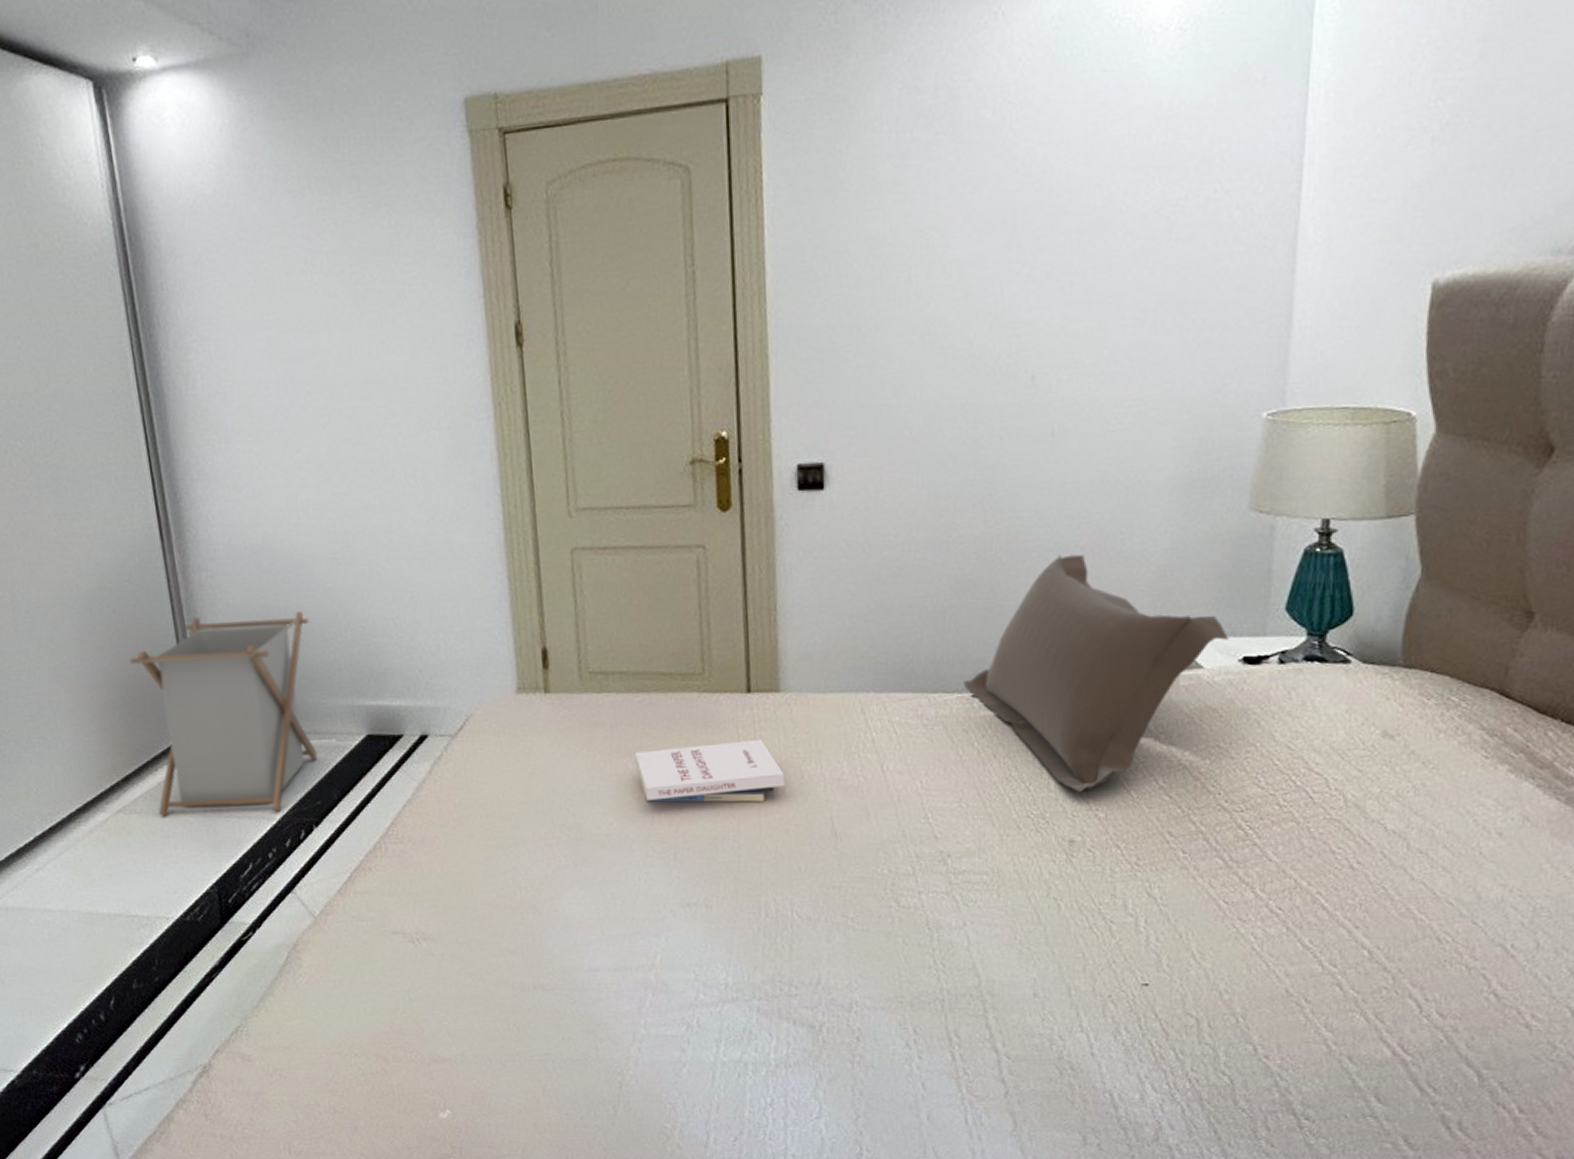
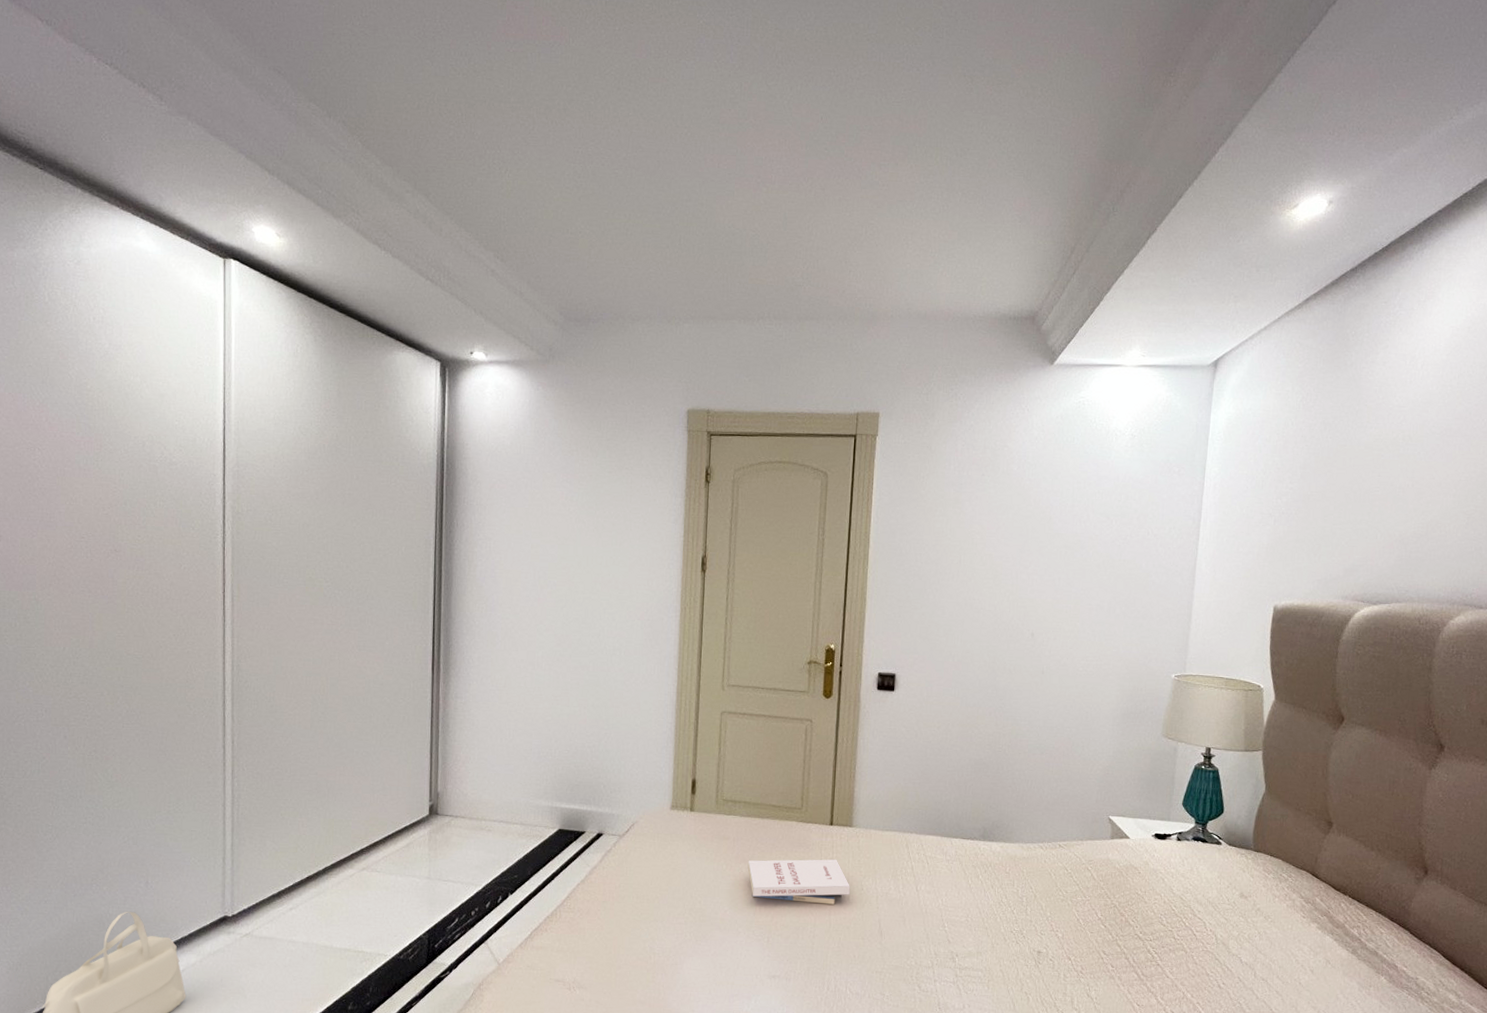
laundry basket: present [129,611,318,816] -> none [393,730,530,880]
cushion: present [963,554,1228,792] -> none [975,753,1146,917]

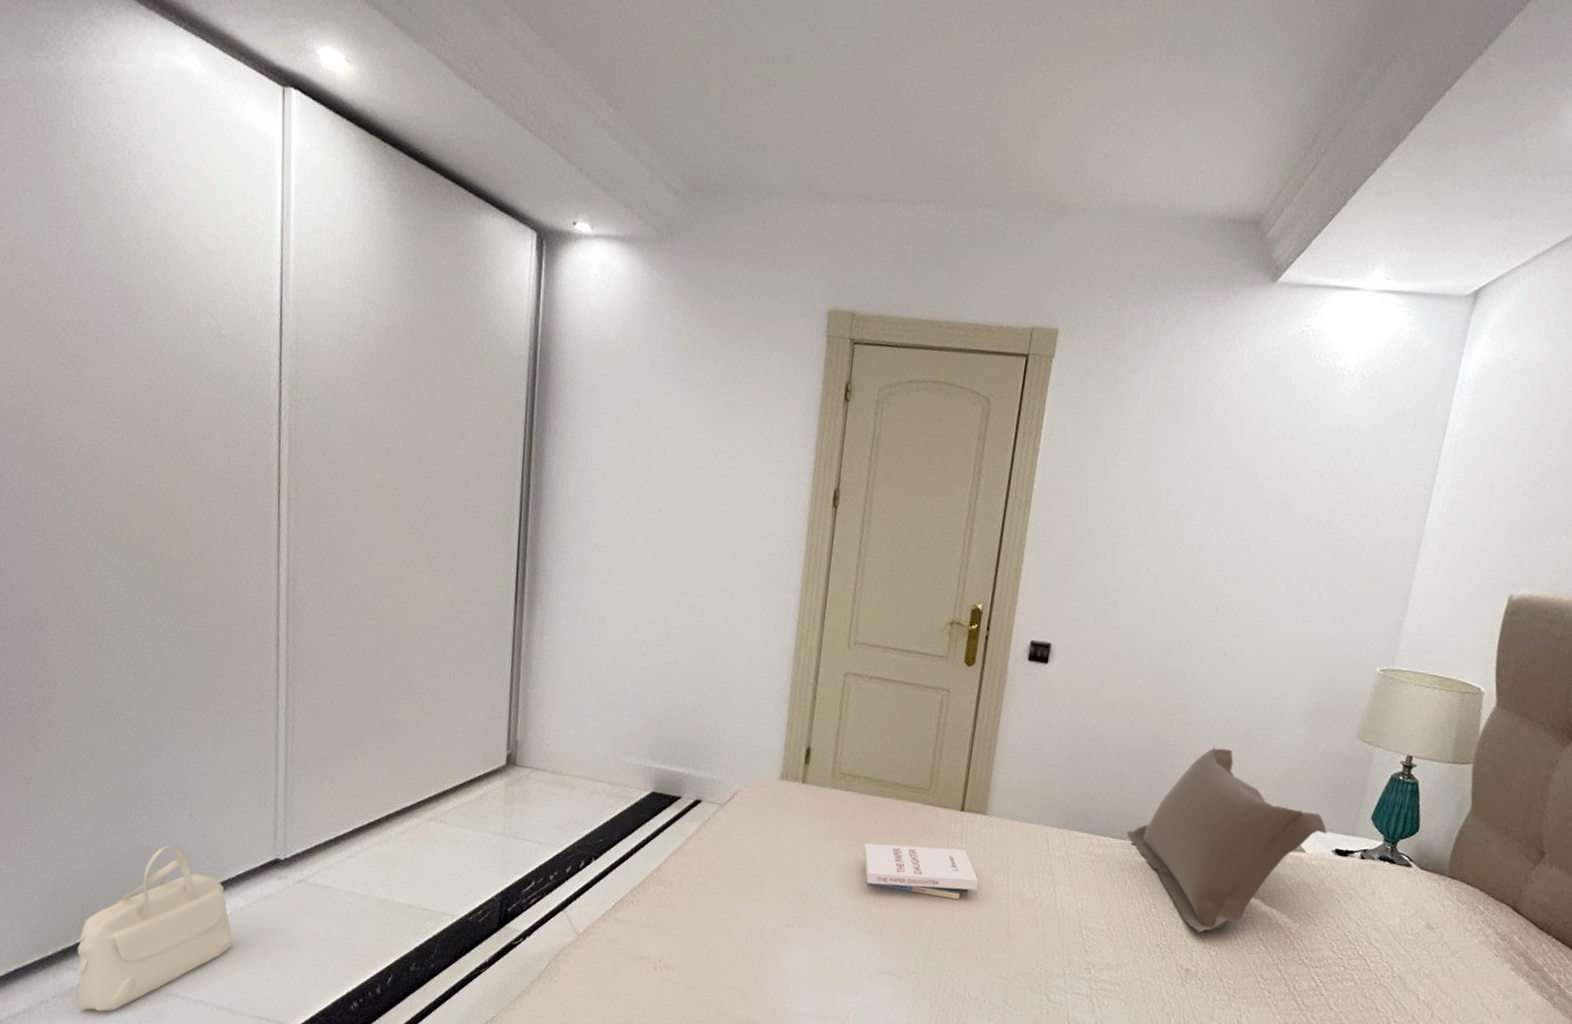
cushion: none [975,753,1146,917] -> present [1126,747,1327,933]

